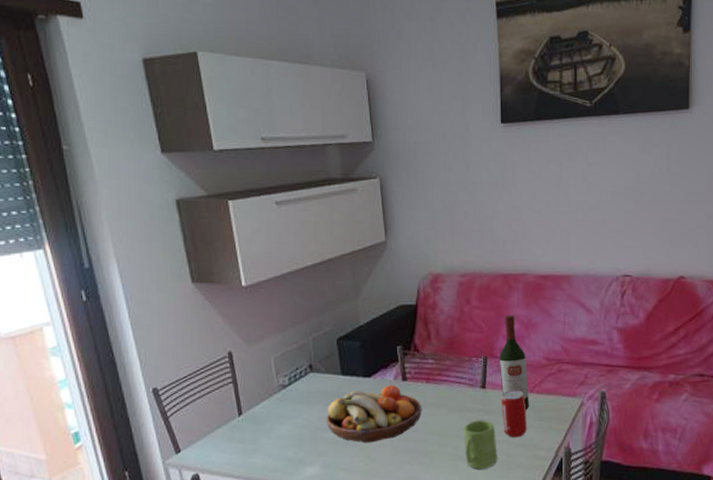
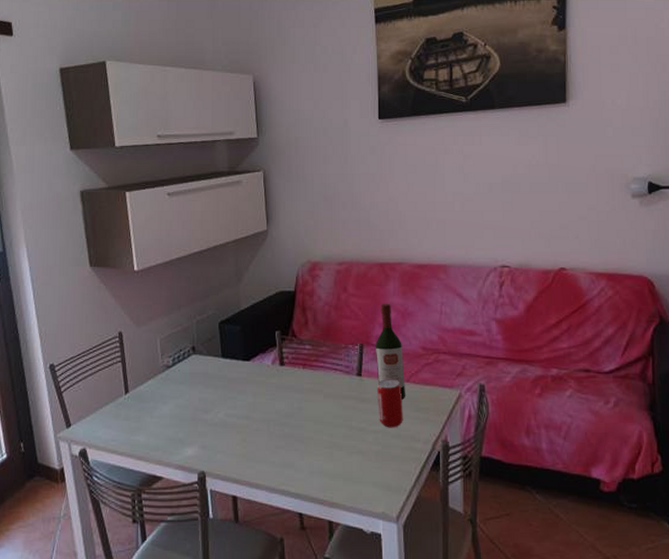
fruit bowl: present [326,385,422,443] -> none [206,369,298,426]
mug: present [463,419,498,469] -> none [339,407,373,459]

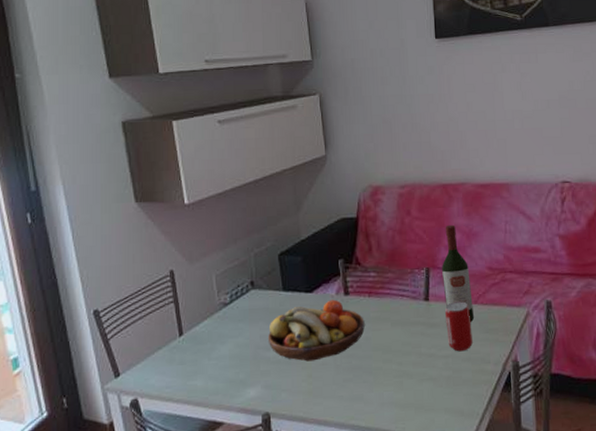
fruit bowl: none [206,369,298,426] -> present [267,299,365,362]

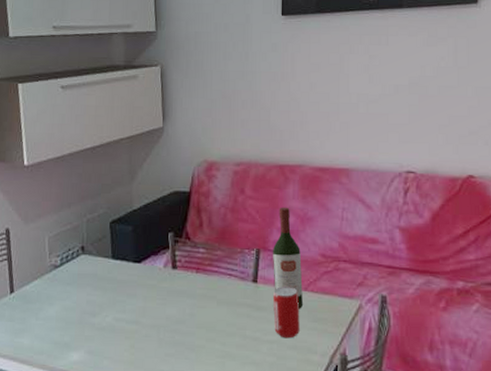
fruit bowl: present [267,299,365,362] -> none [94,272,190,332]

